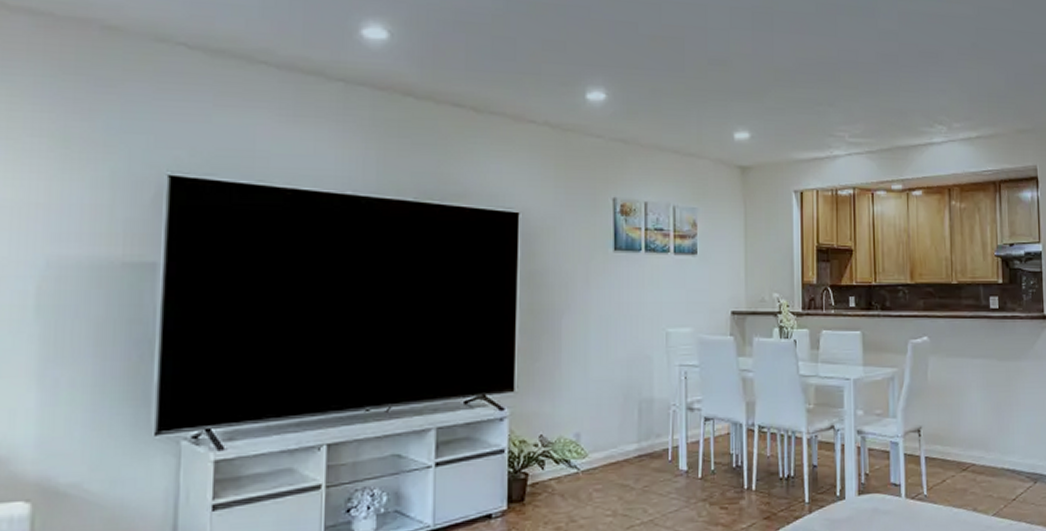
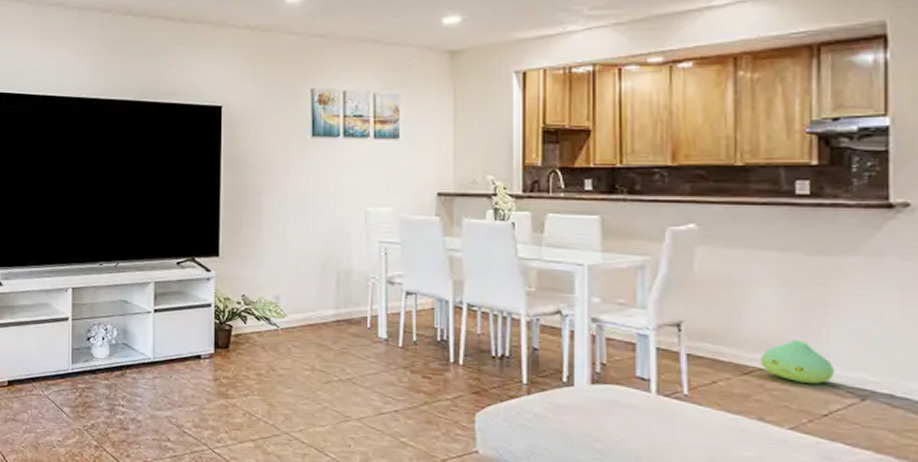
plush toy: none [973,435,1019,474] -> present [761,340,836,385]

